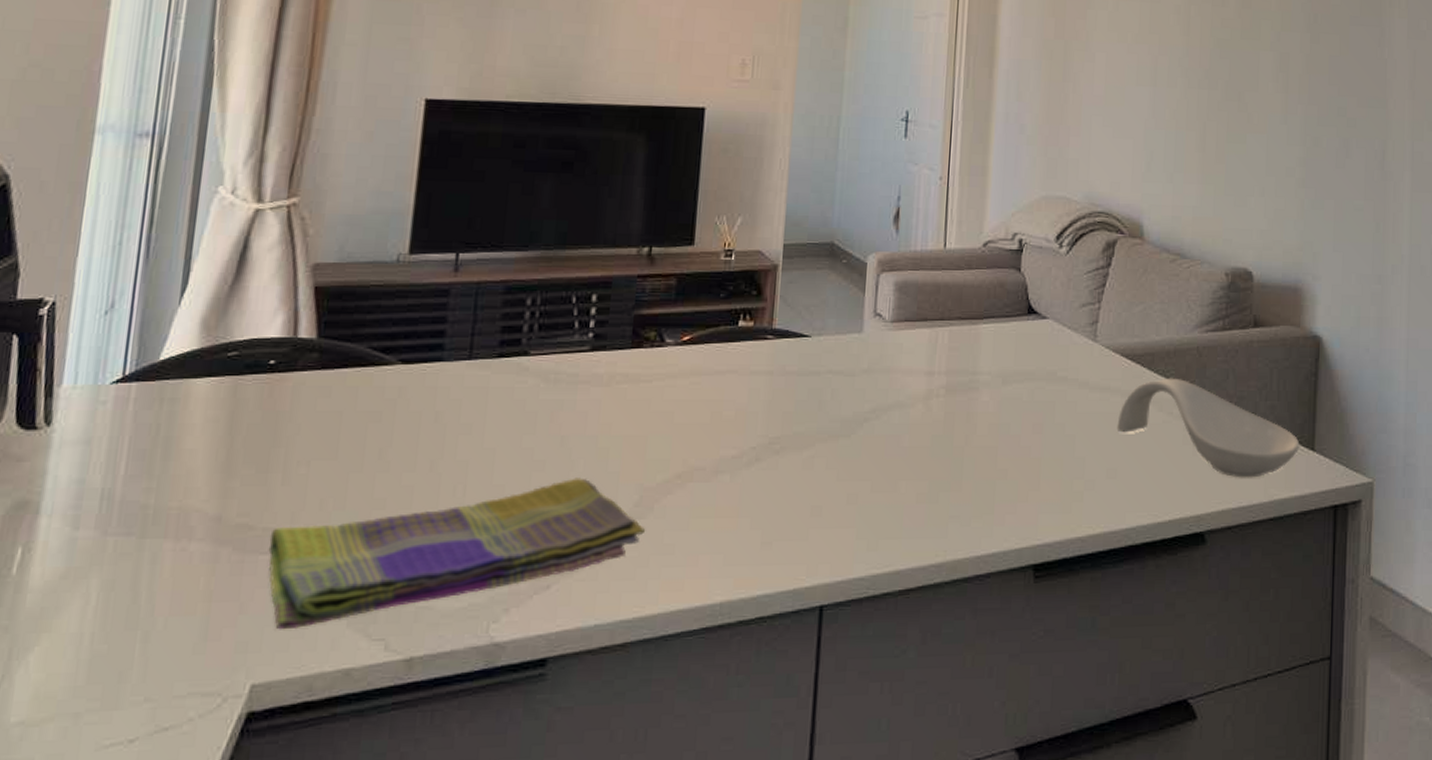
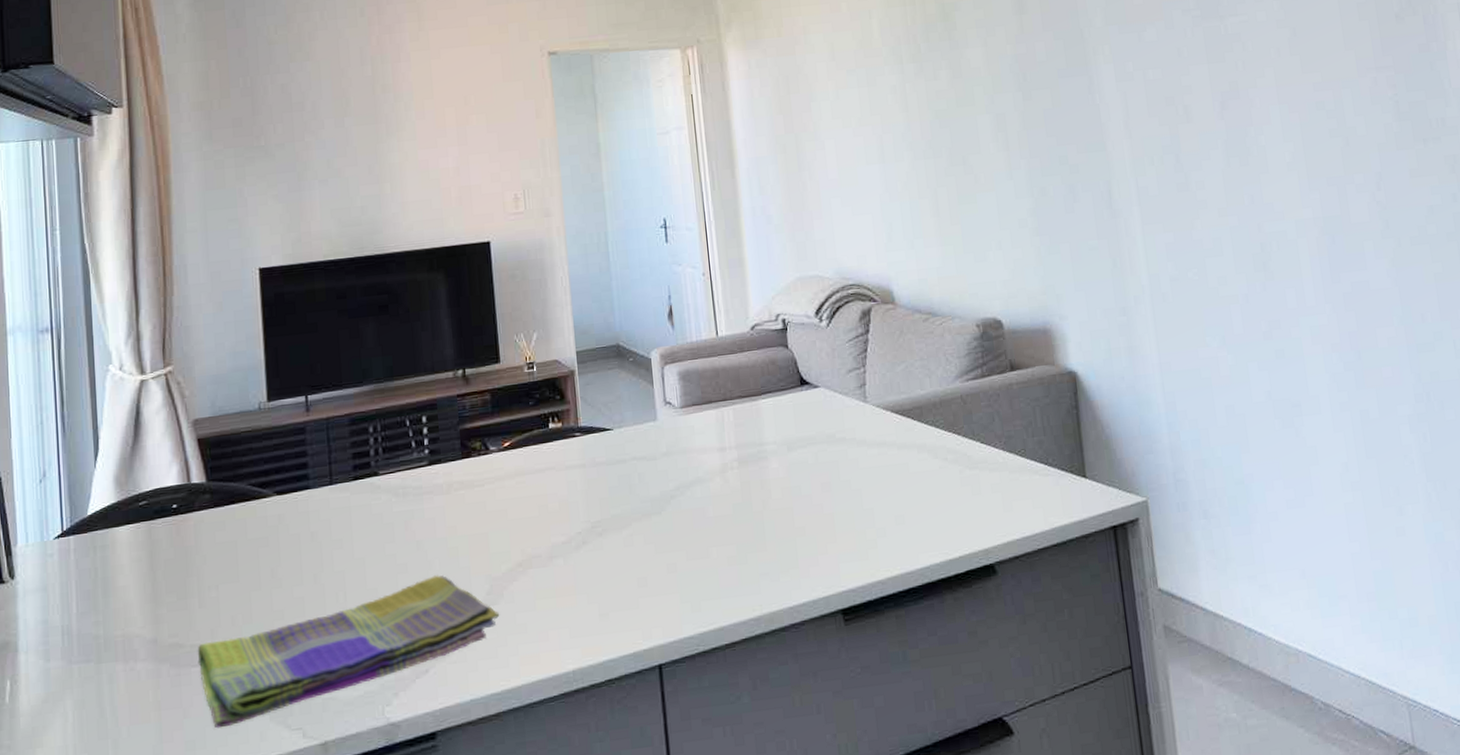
spoon rest: present [1116,378,1300,478] -> none [897,426,1072,511]

